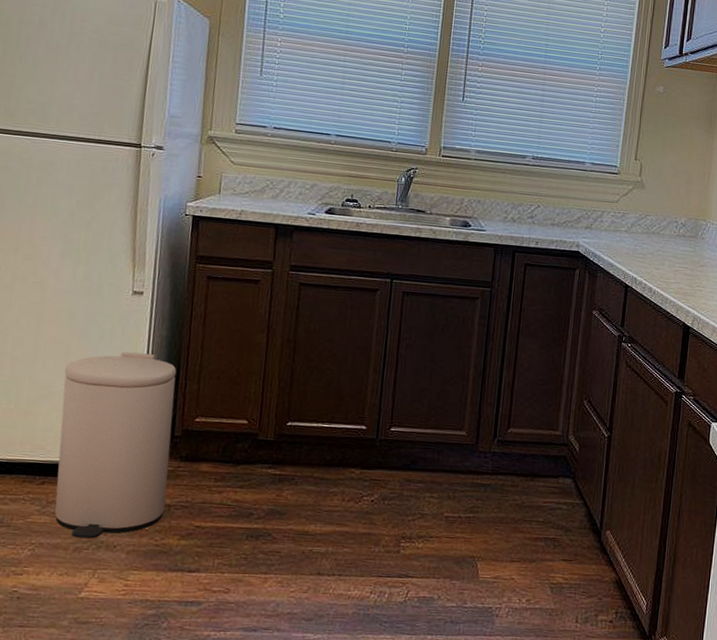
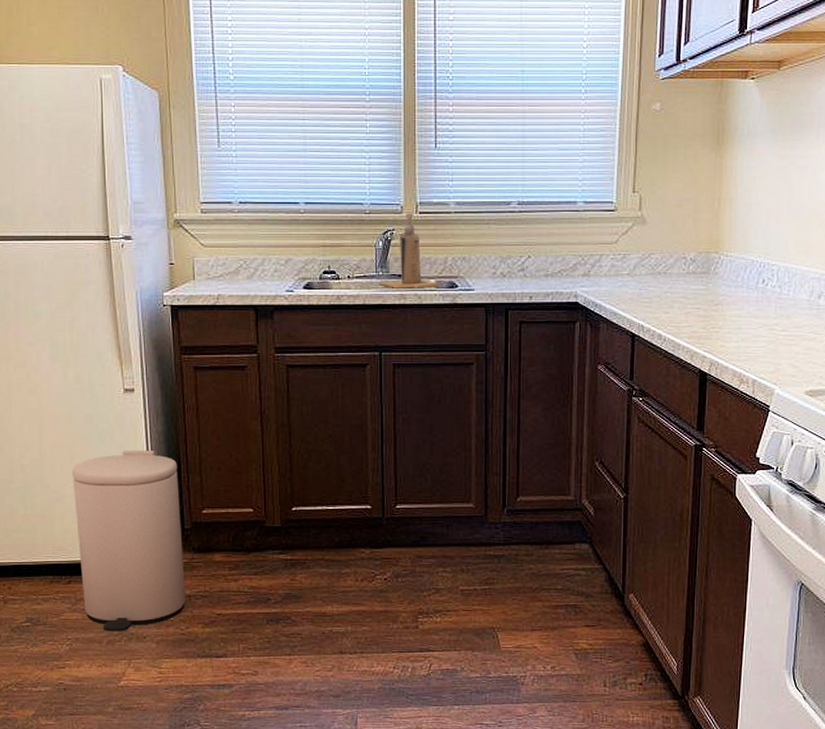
soap dispenser: none [397,155,453,225] -> present [378,213,438,289]

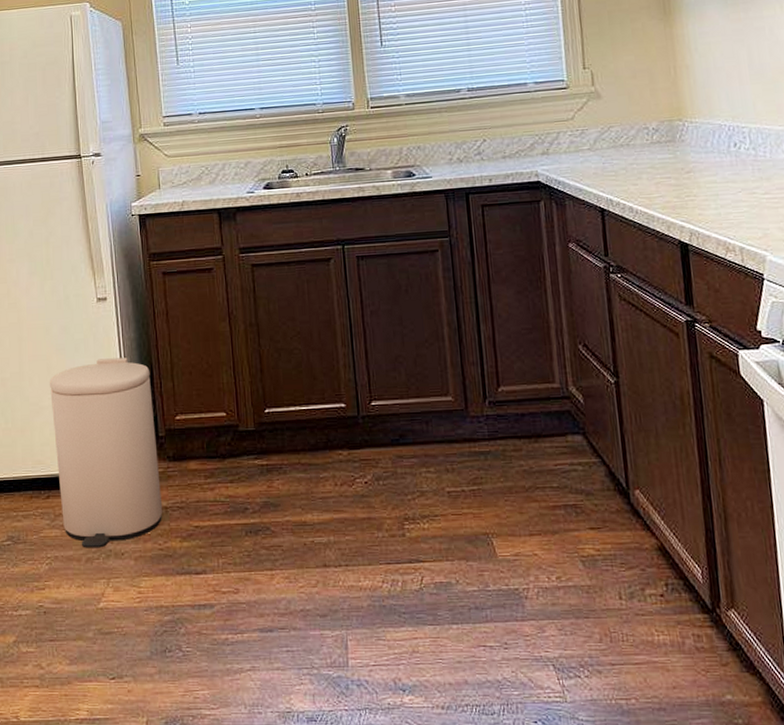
soap dispenser: present [378,213,438,289] -> none [336,108,396,182]

